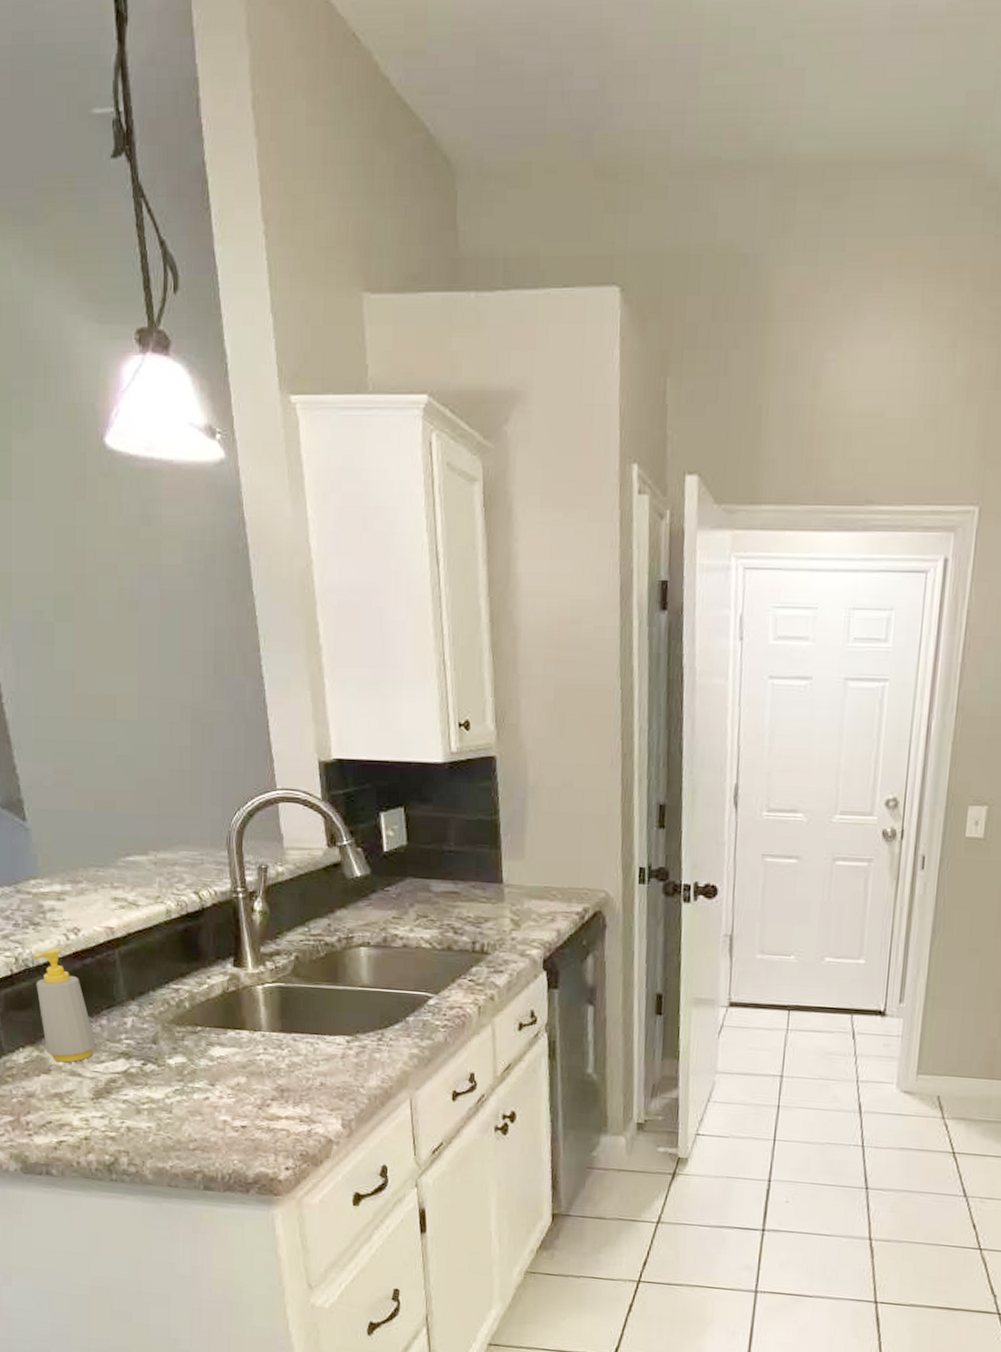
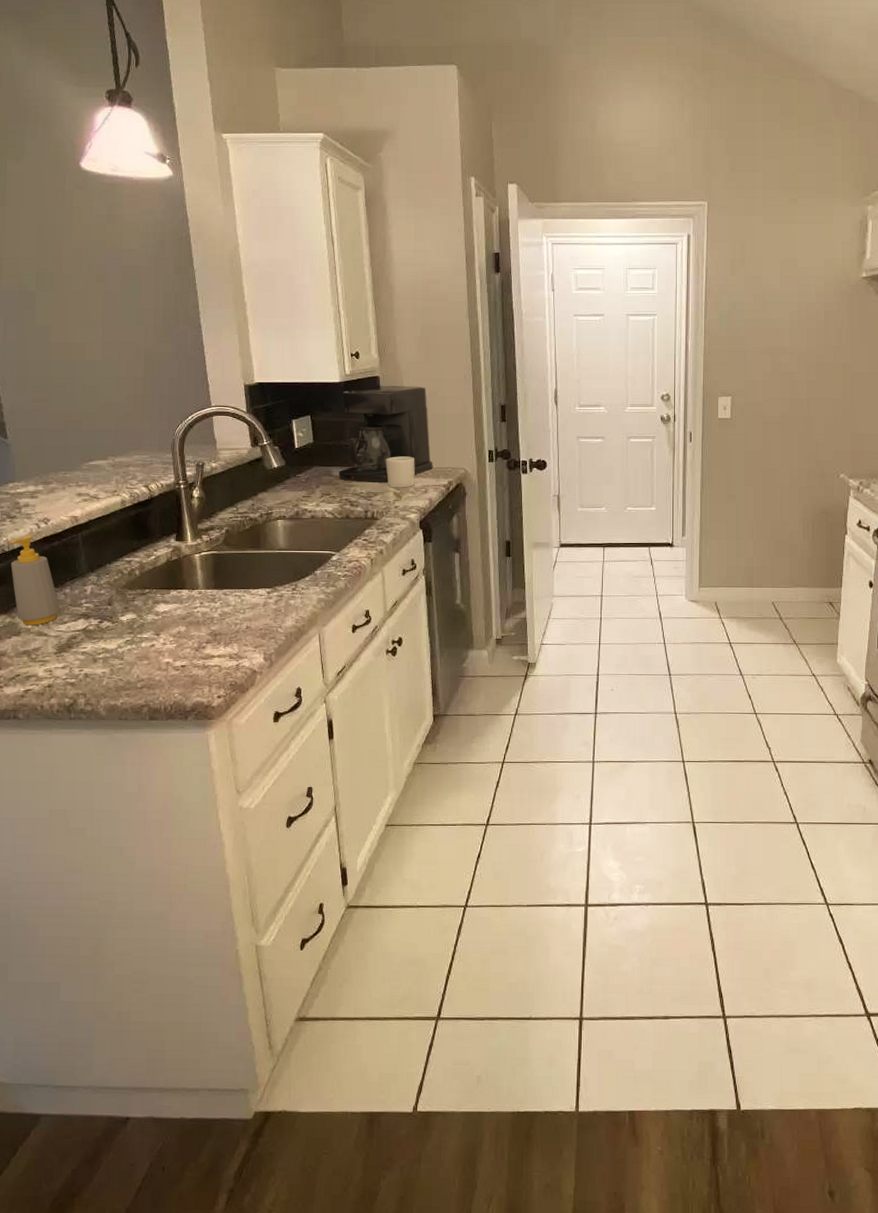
coffee maker: none [439,769,563,906] -> present [338,385,433,483]
mug: none [501,869,540,914] -> present [385,456,415,488]

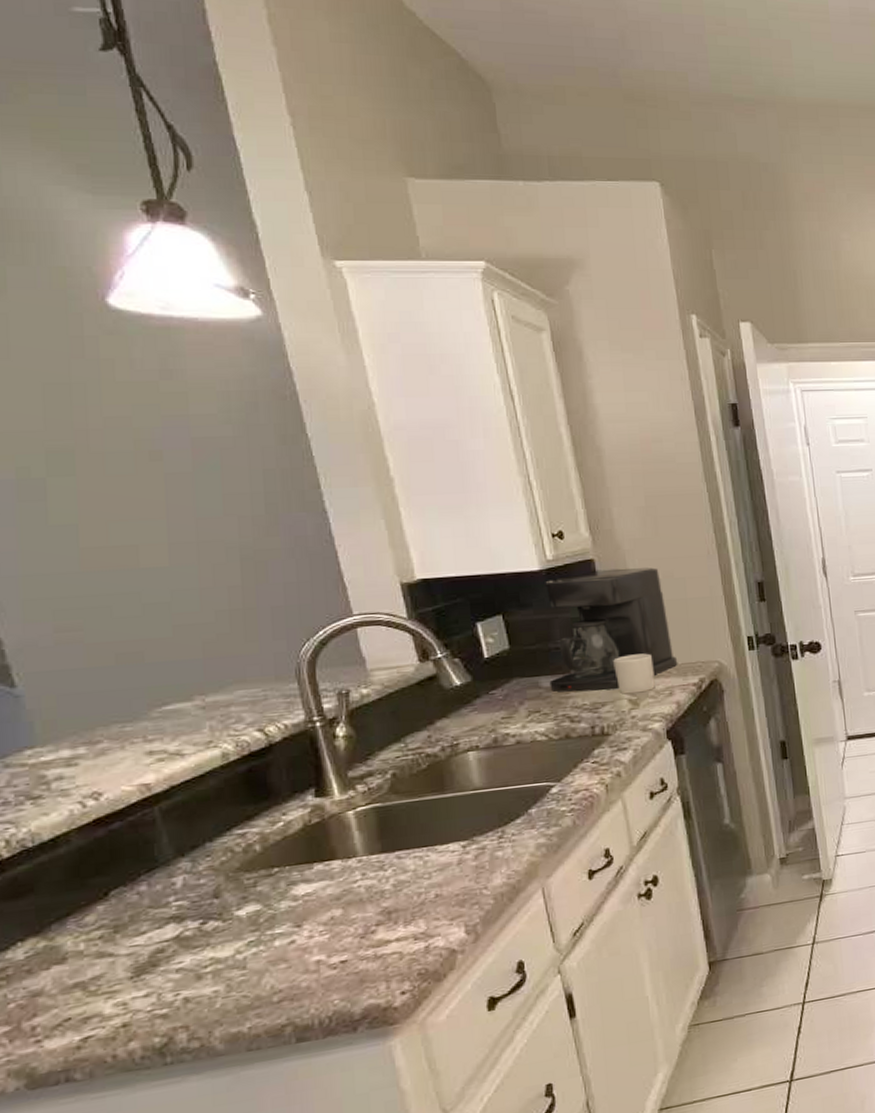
soap bottle: present [8,534,61,626] -> none [32,817,133,947]

